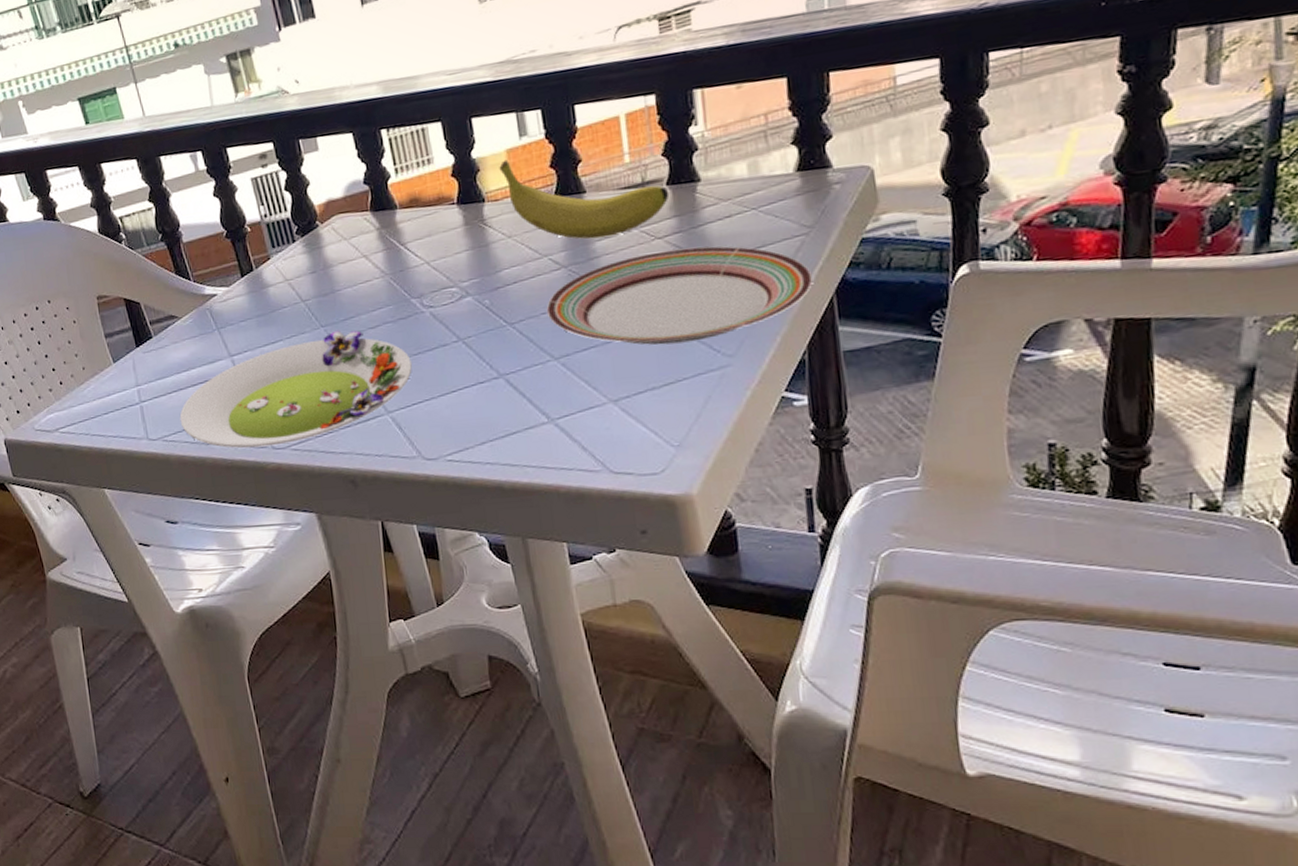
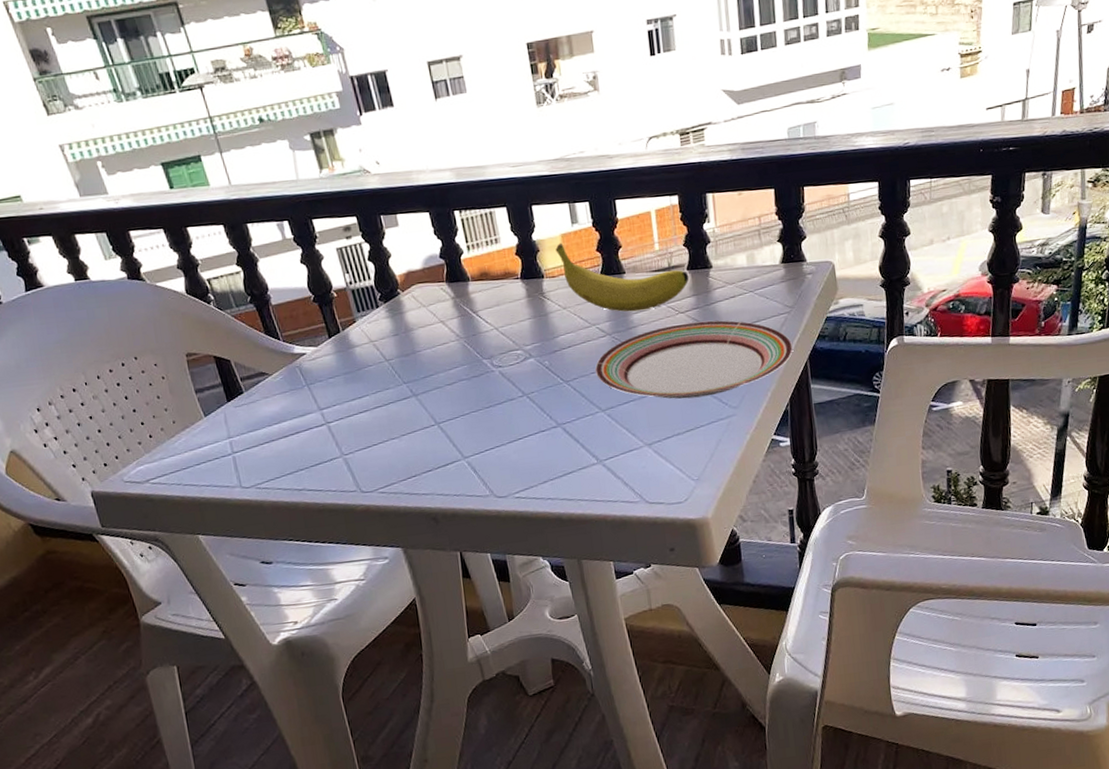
salad plate: present [179,330,412,448] -> none [272,386,485,493]

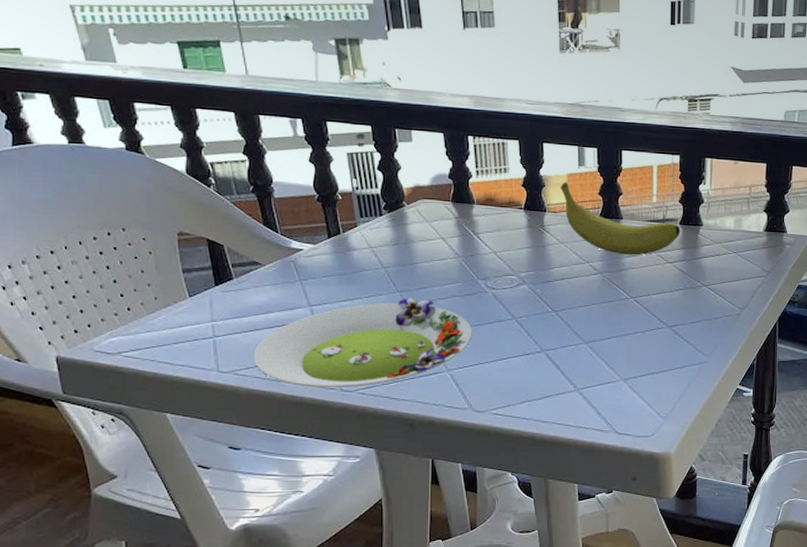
salad plate: none [272,386,485,493] -> present [253,296,472,388]
plate: present [594,320,793,399] -> none [583,272,766,342]

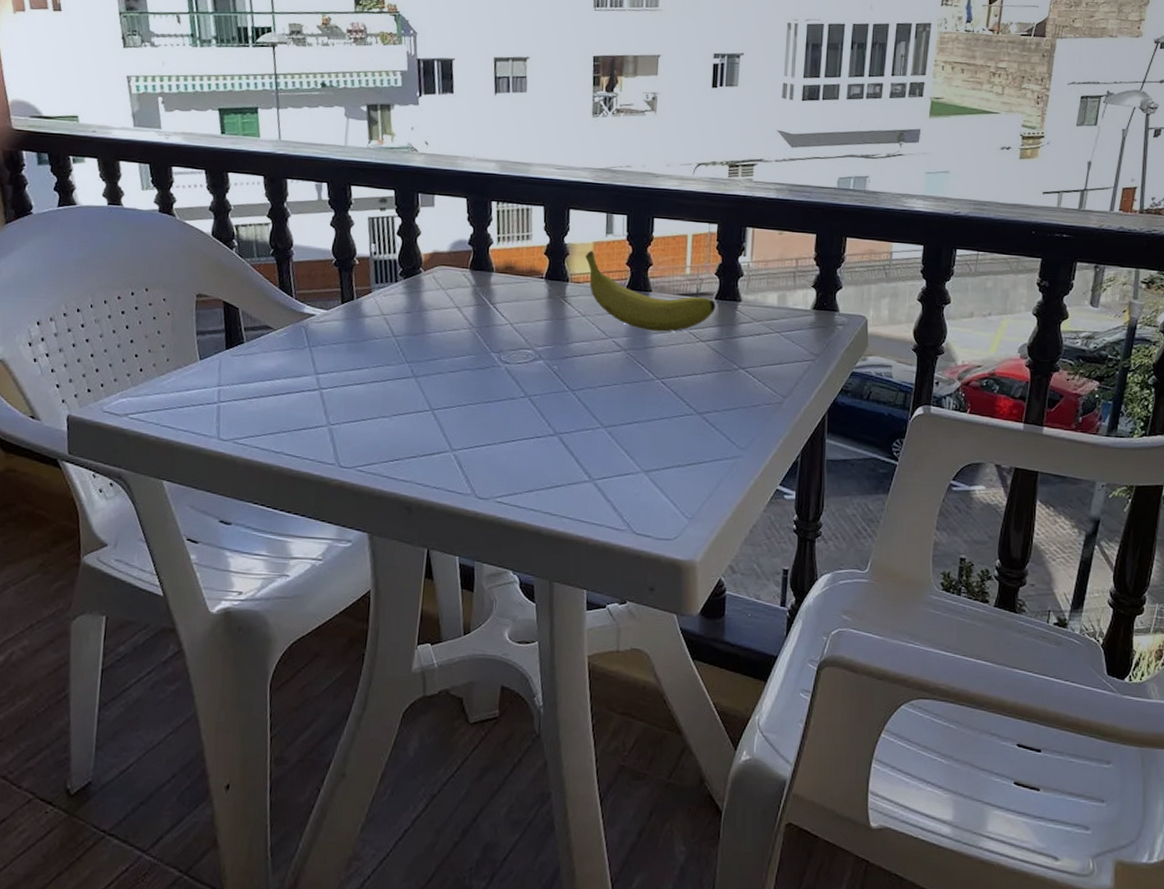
salad plate: present [253,296,472,388] -> none [254,368,481,464]

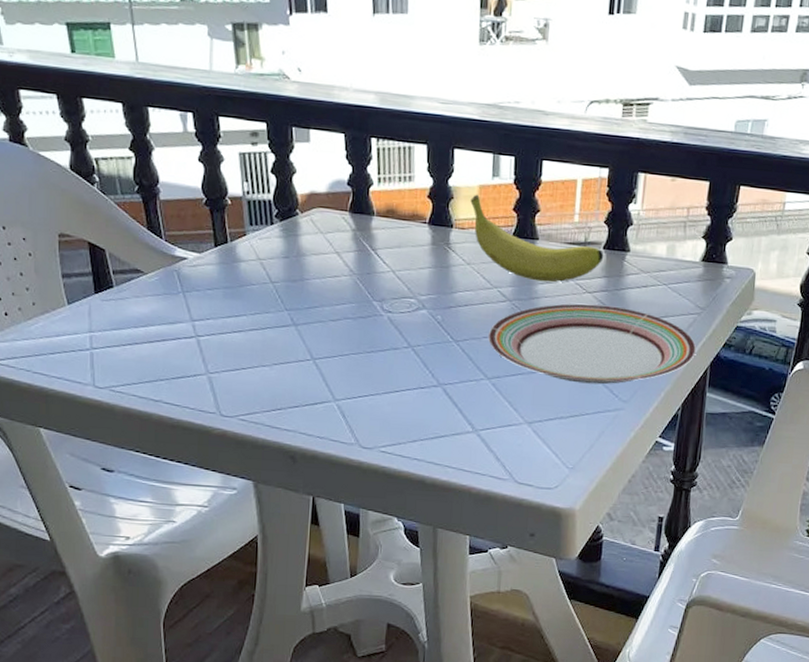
plate: none [603,352,813,432] -> present [487,303,697,385]

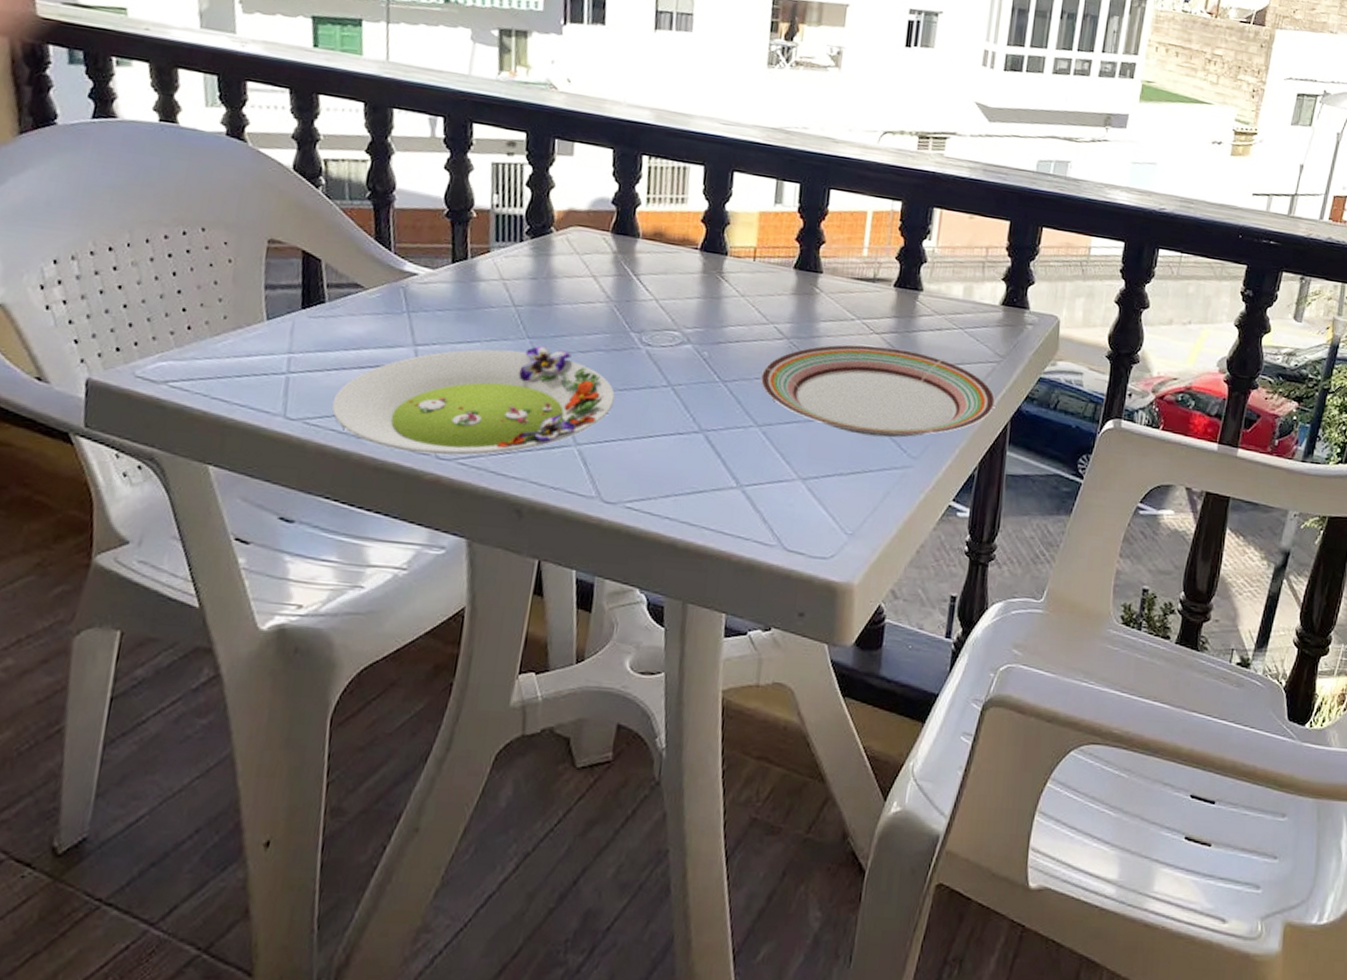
salad plate: none [130,316,364,413] -> present [331,345,615,456]
fruit: present [470,194,604,283] -> none [748,221,895,321]

